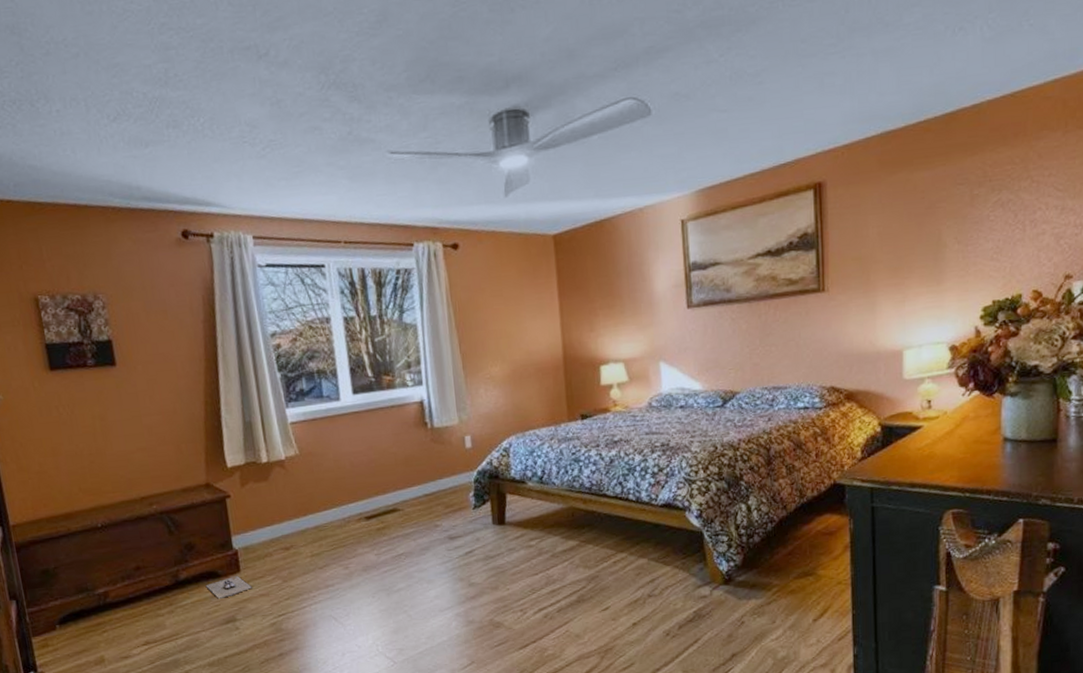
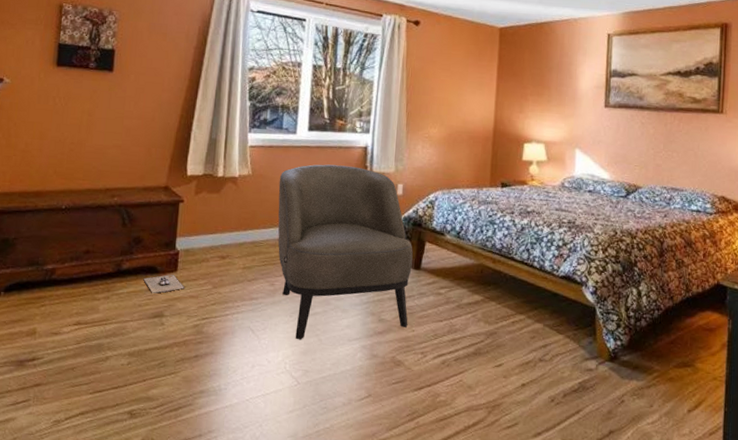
armchair: none [331,425,501,620] -> present [278,164,413,340]

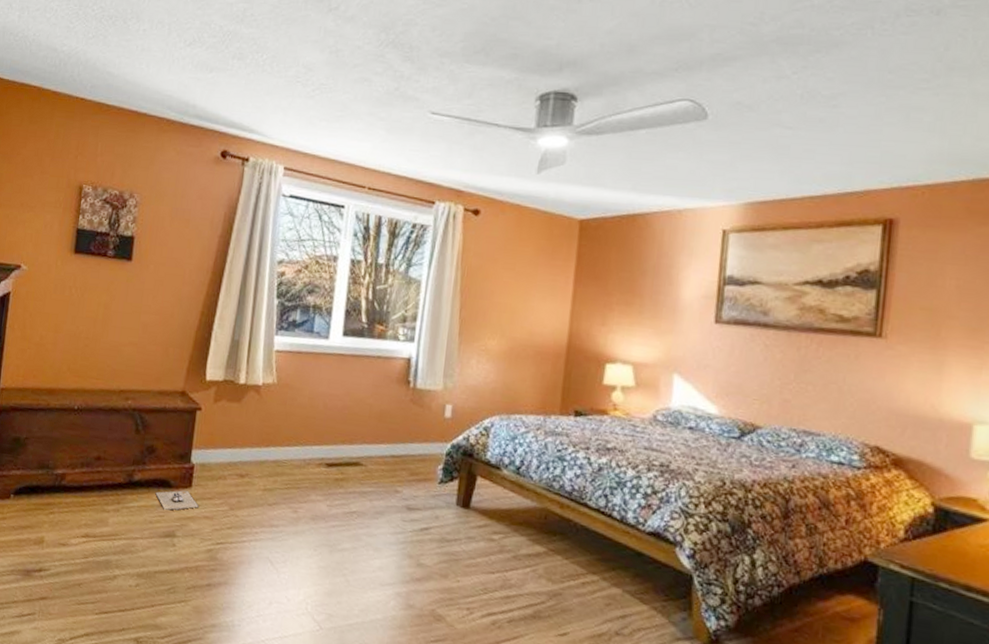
armchair: present [278,164,413,340] -> none [303,375,462,579]

